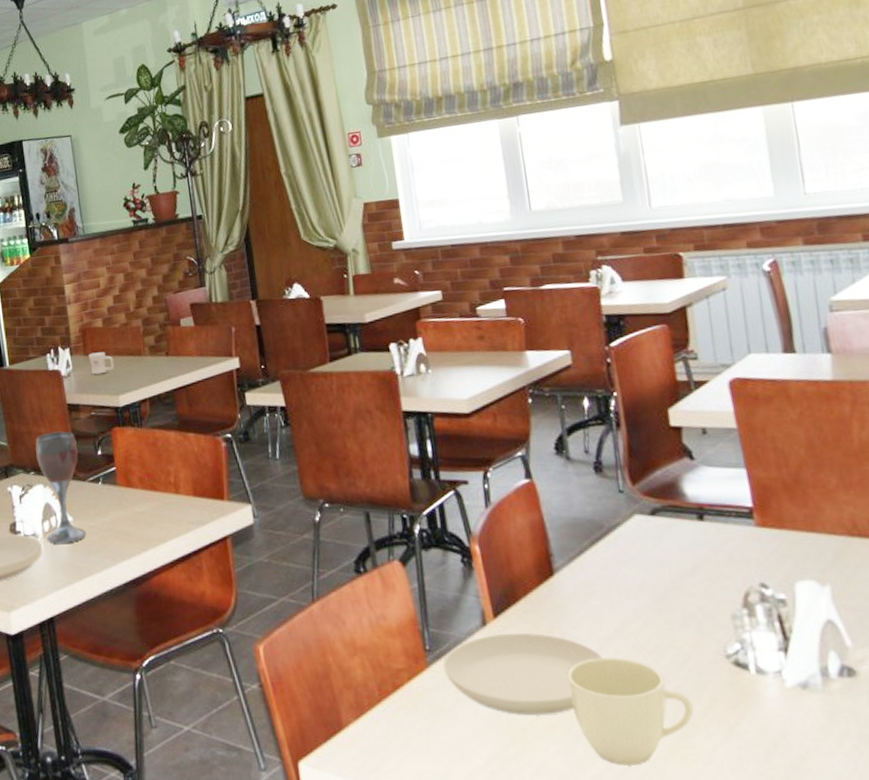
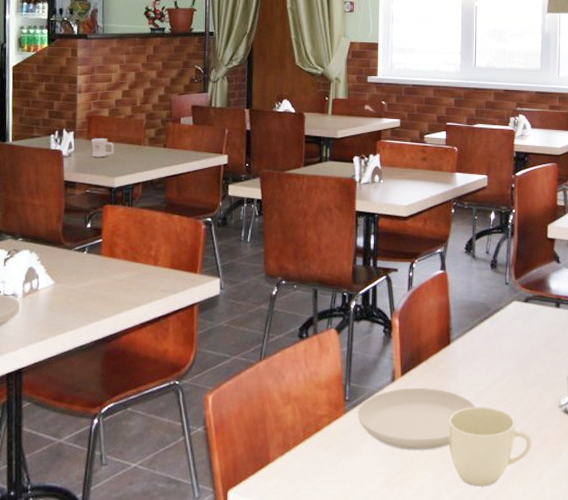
cup: present [35,431,87,544] -> none [26,204,68,304]

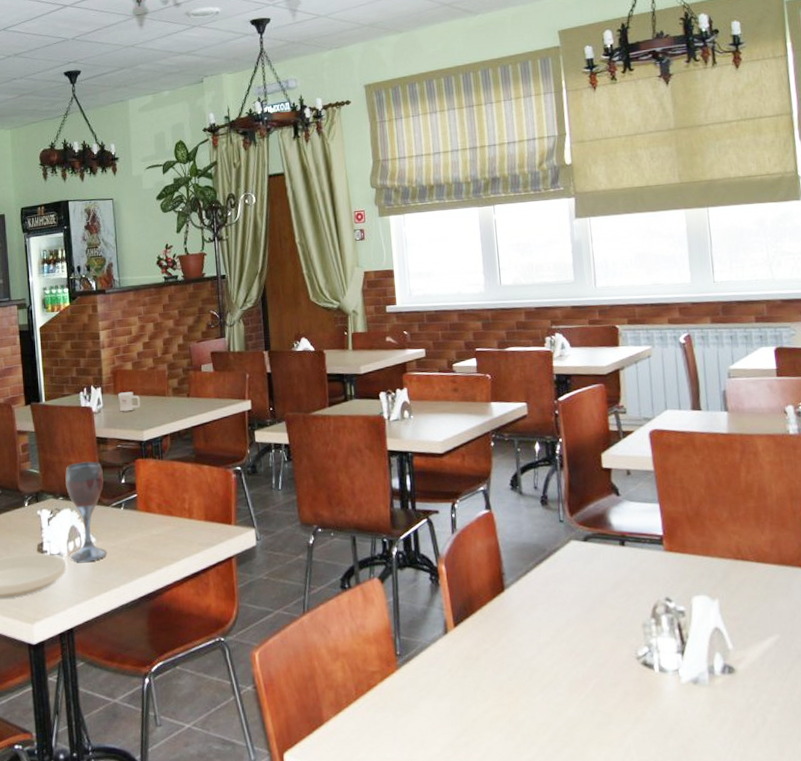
cup: none [26,204,68,304] -> present [65,461,107,562]
saucer: present [358,387,476,450] -> none [411,639,541,709]
cup: present [448,406,532,487] -> none [511,659,609,750]

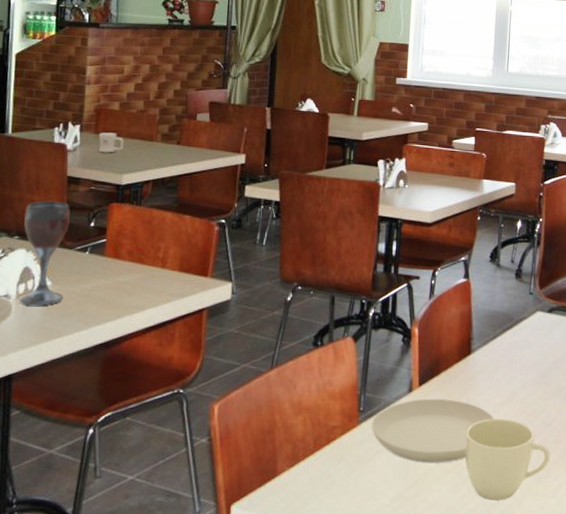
saucer: none [411,639,541,709] -> present [372,398,495,463]
cup: none [511,659,609,750] -> present [464,418,550,501]

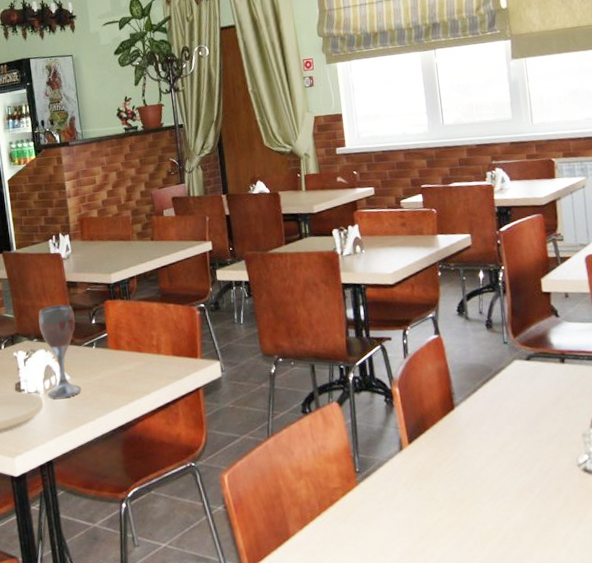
mug: present [98,132,125,153] -> none [85,237,108,257]
saucer: present [372,398,495,463] -> none [369,454,489,518]
cup: present [464,418,550,501] -> none [462,470,554,552]

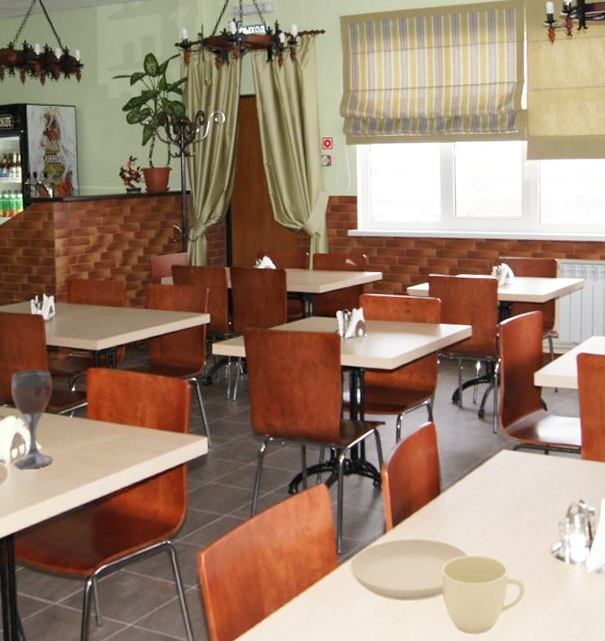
saucer: none [369,454,489,518] -> present [350,538,468,600]
cup: none [462,470,554,552] -> present [441,555,525,634]

